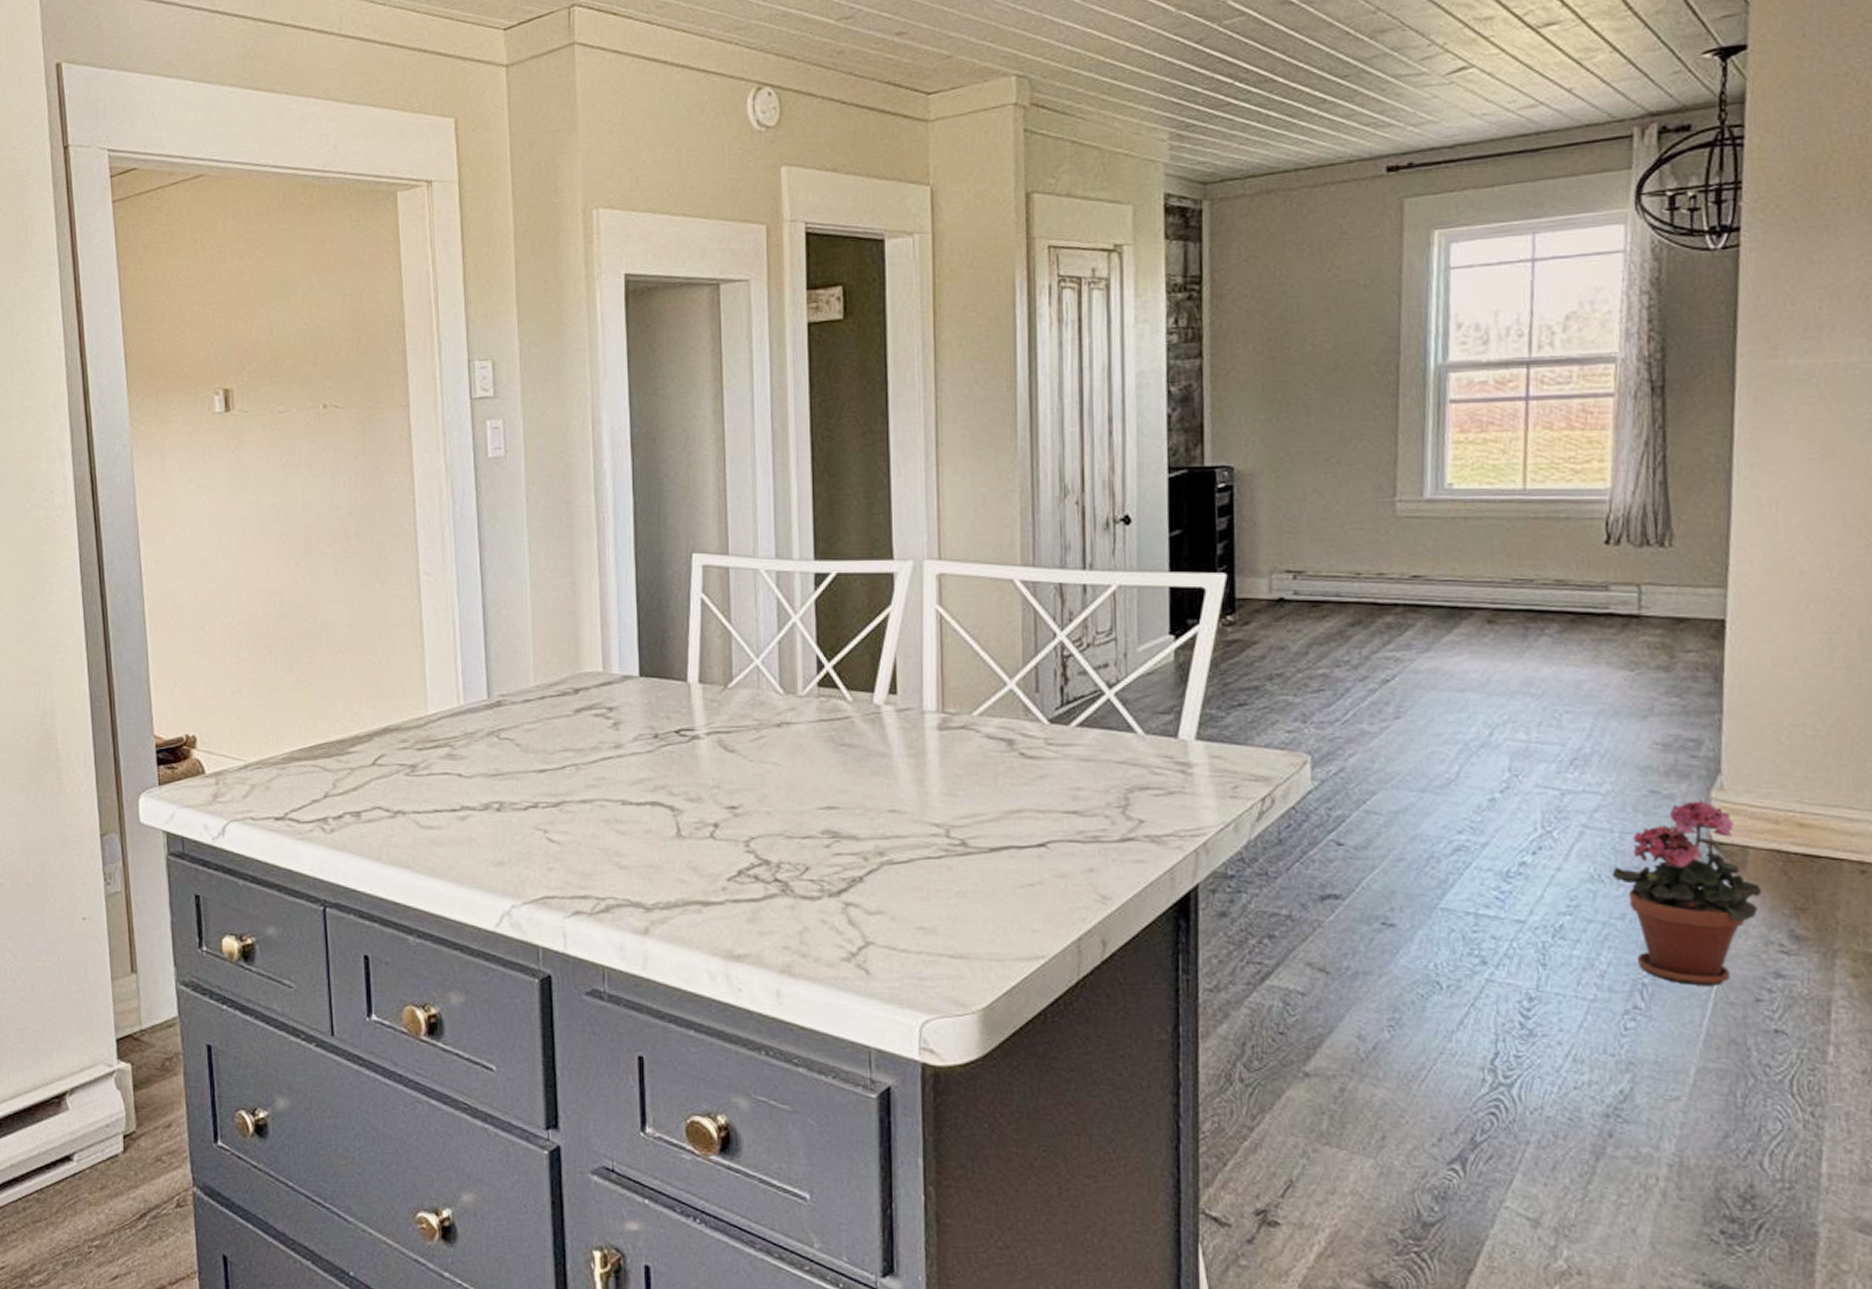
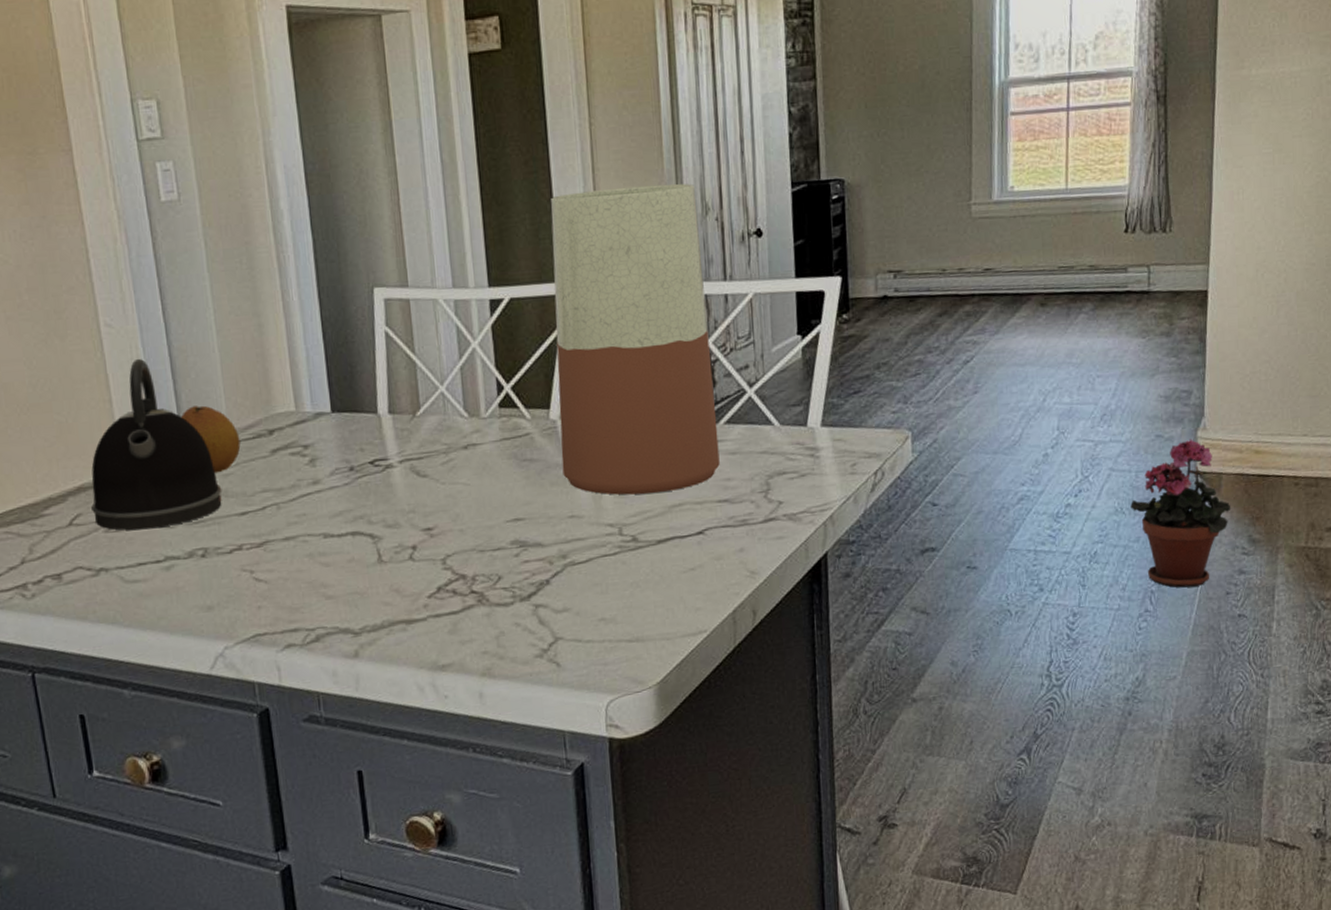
kettle: none [395,607,523,777] -> present [91,358,222,530]
fruit: none [489,658,545,728] -> present [181,405,241,474]
vase: none [884,462,1069,795] -> present [551,183,720,495]

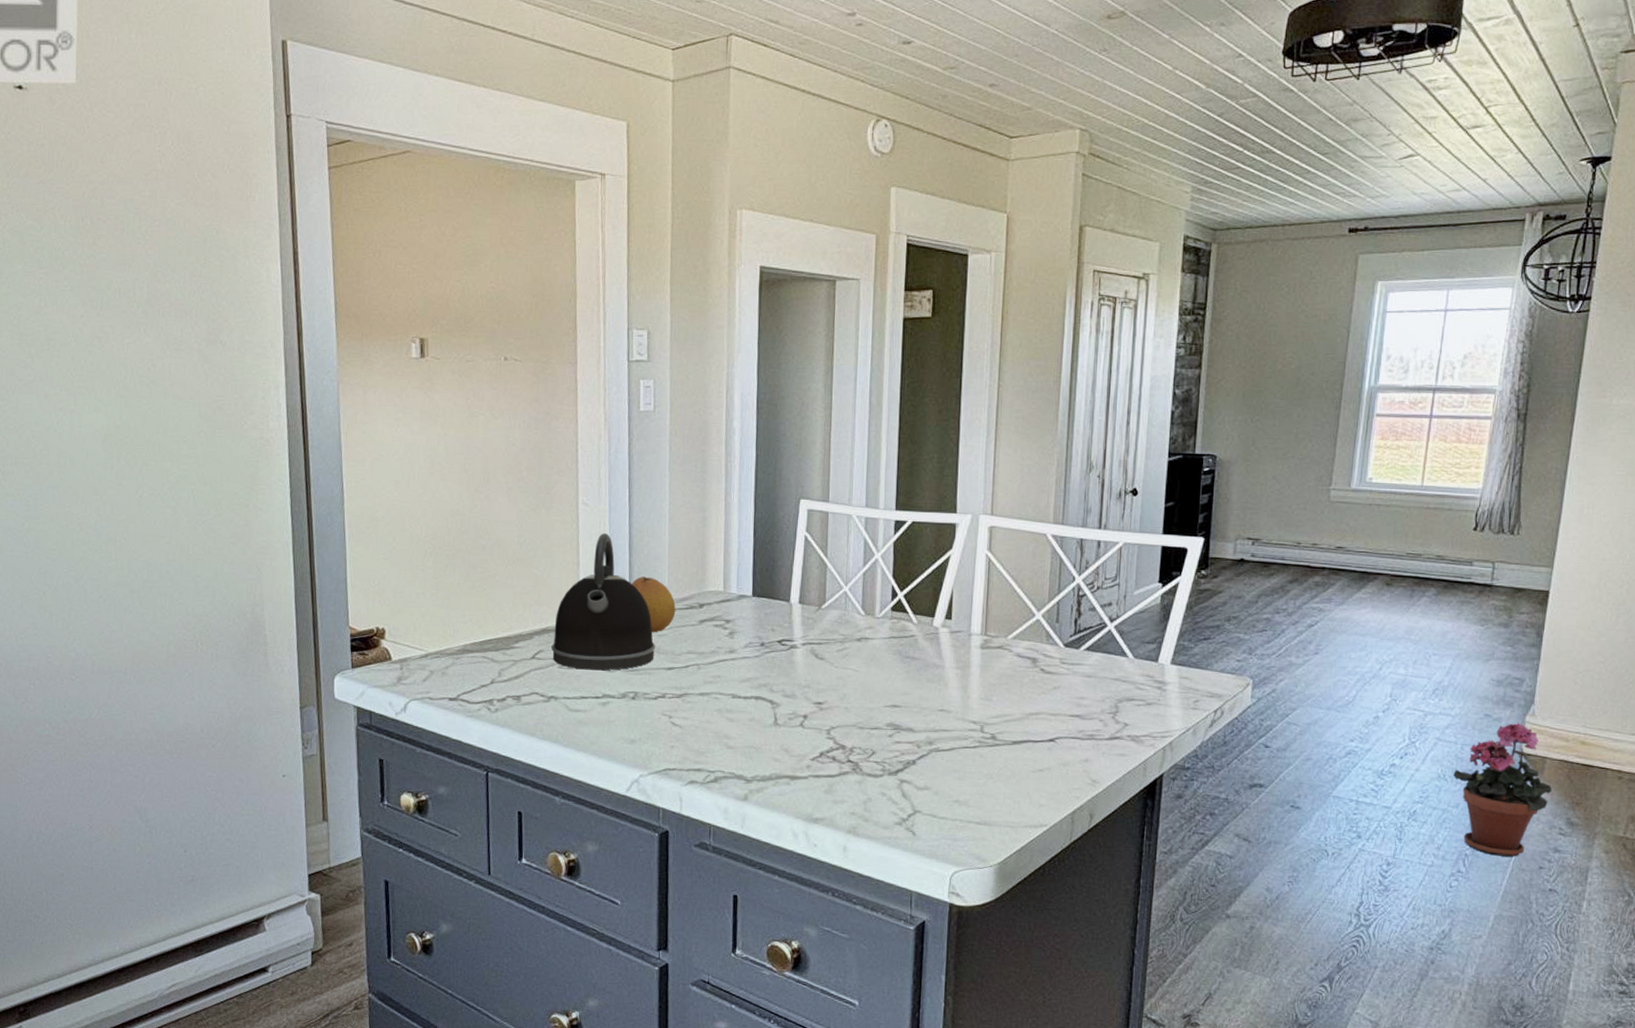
vase: present [551,183,720,495] -> none [938,440,1083,701]

